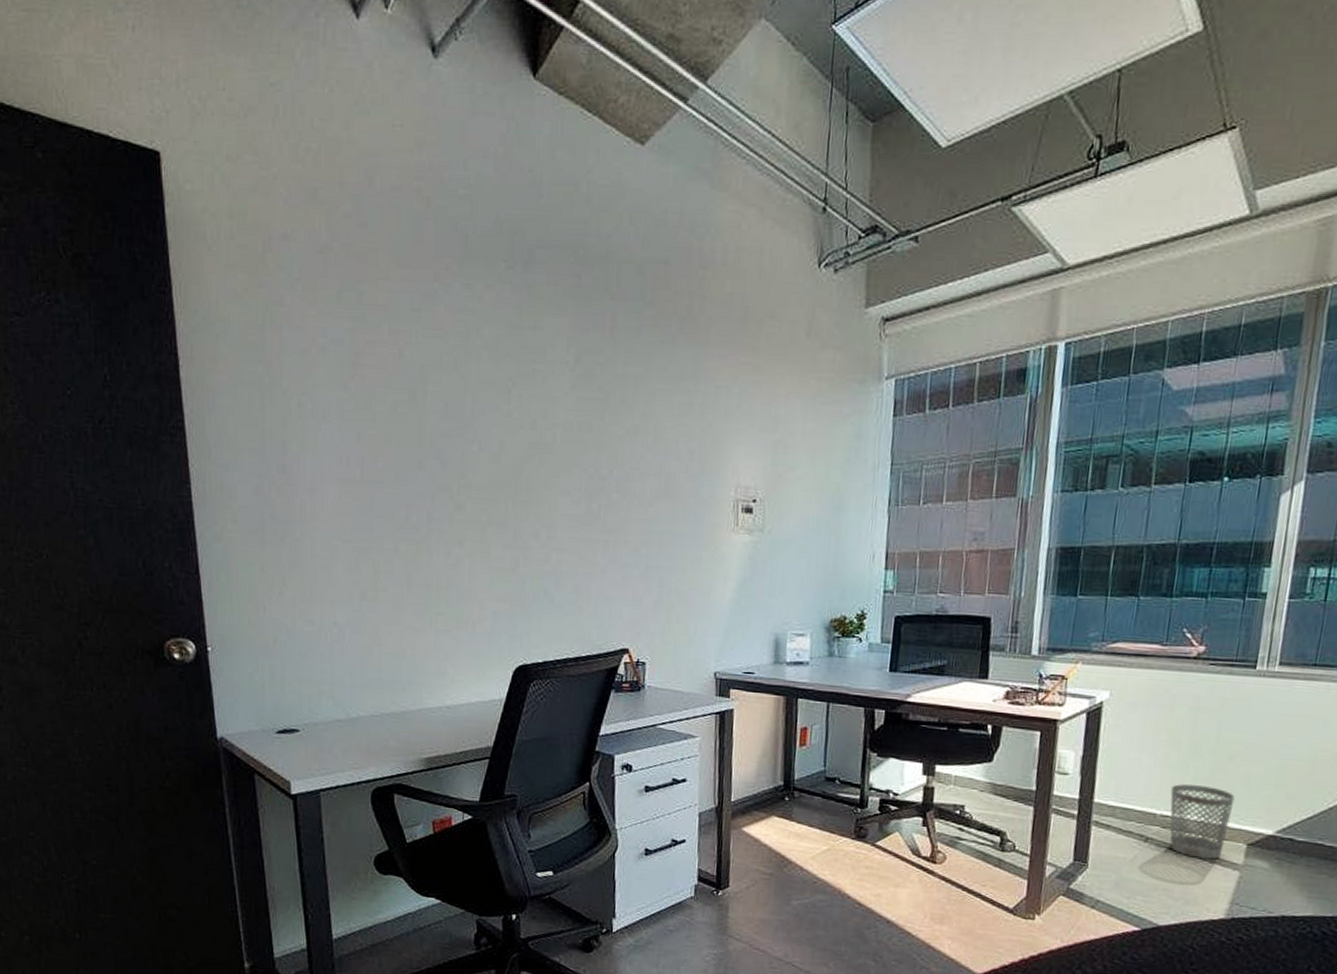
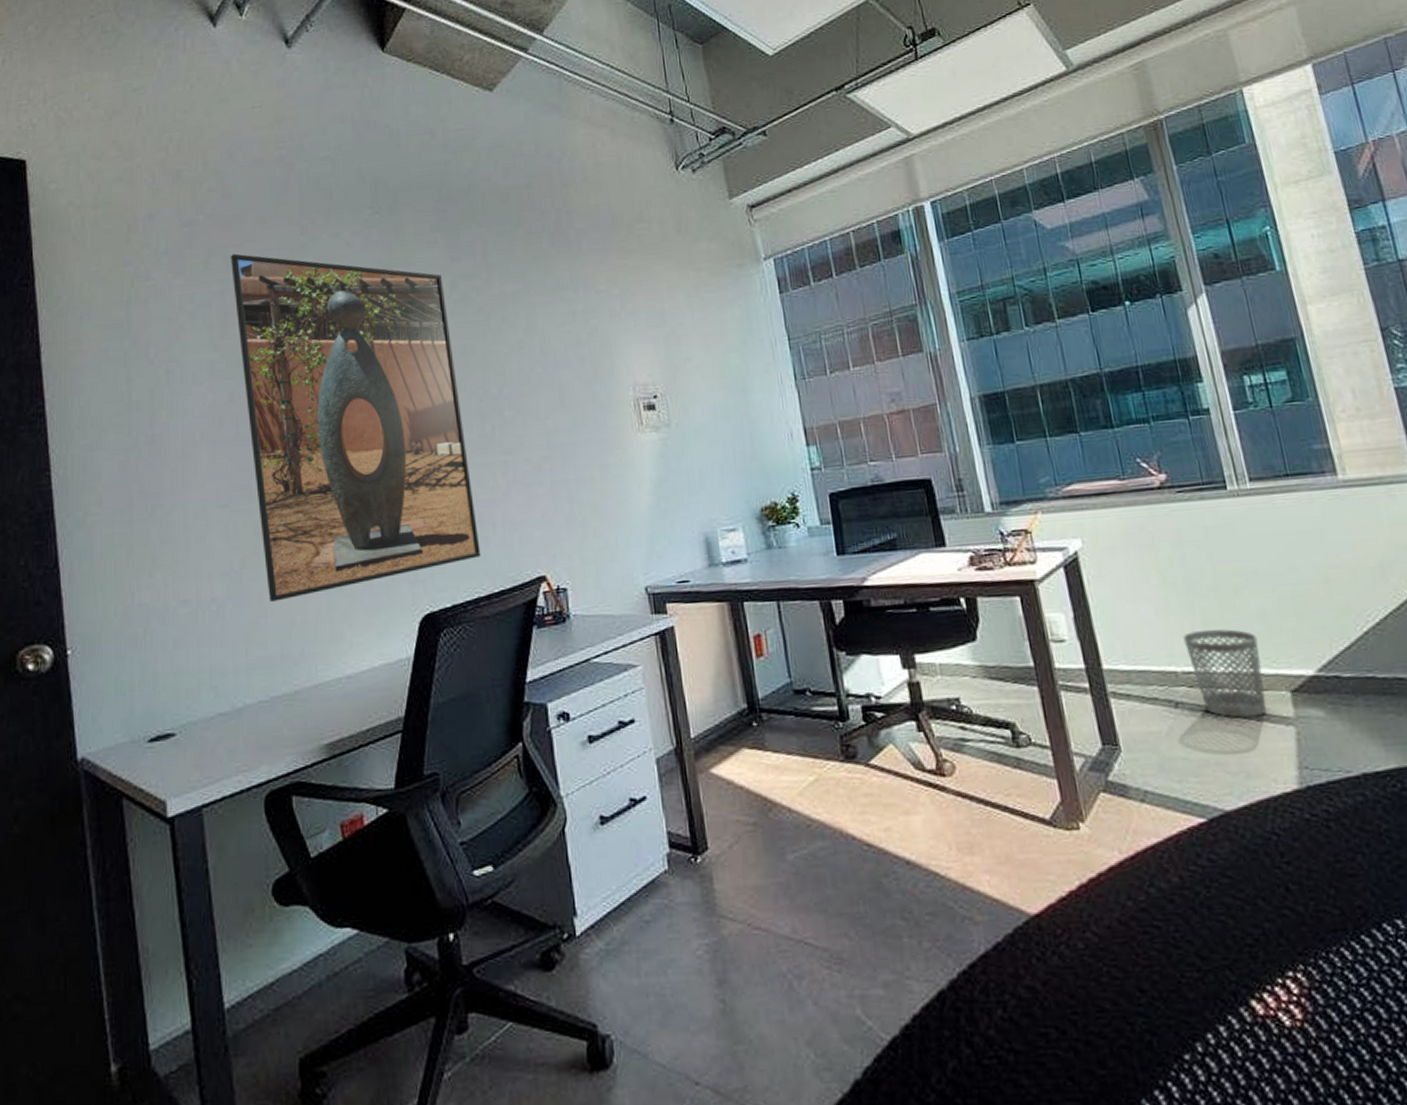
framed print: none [363,291,574,634] -> present [230,253,481,602]

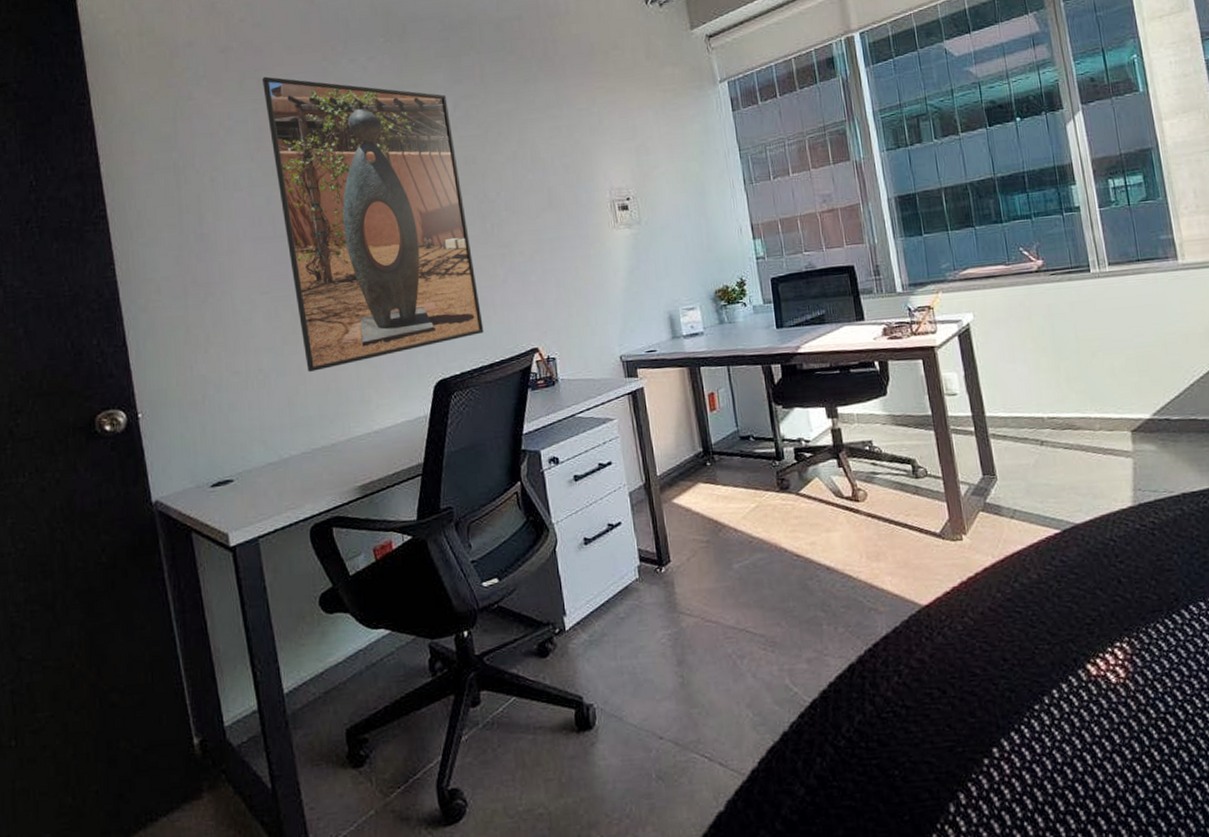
wastebasket: present [1183,629,1267,718] -> none [1050,383,1112,453]

